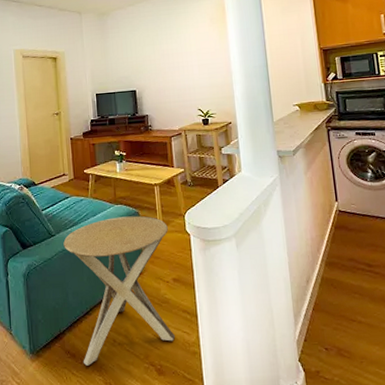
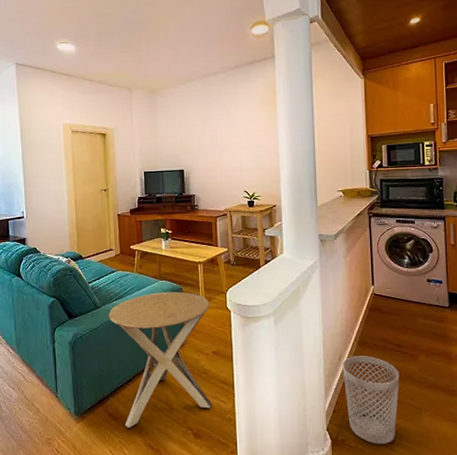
wastebasket: none [310,277,374,375] -> present [342,356,400,444]

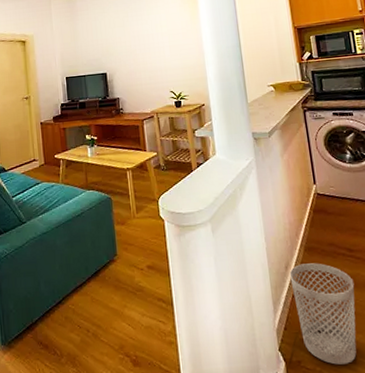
side table: present [109,291,212,428] -> none [34,201,150,357]

